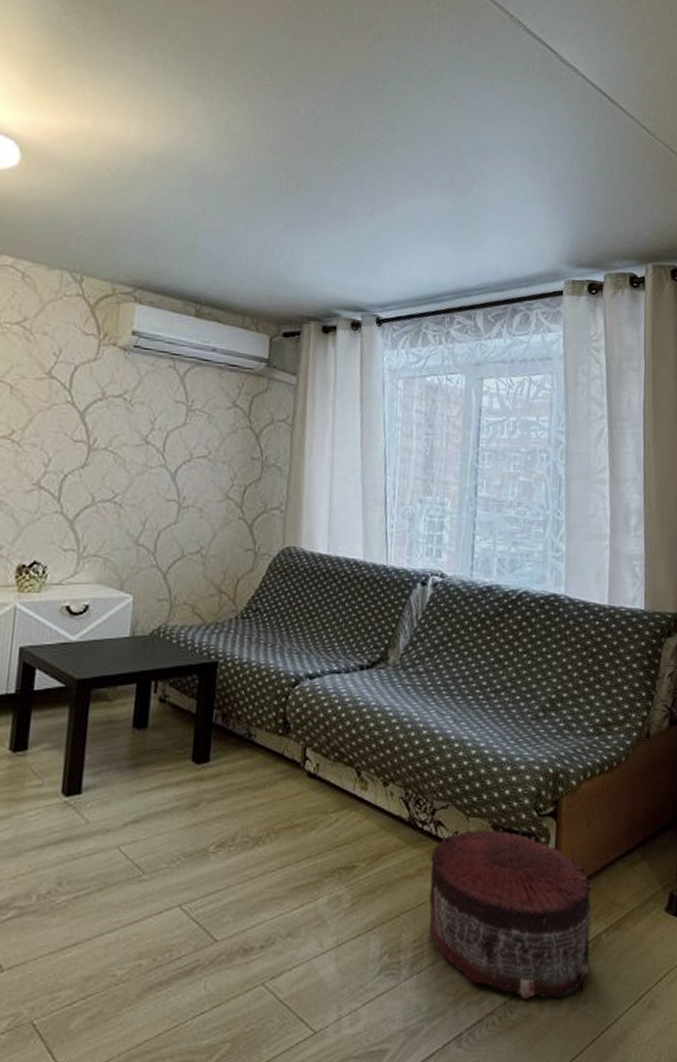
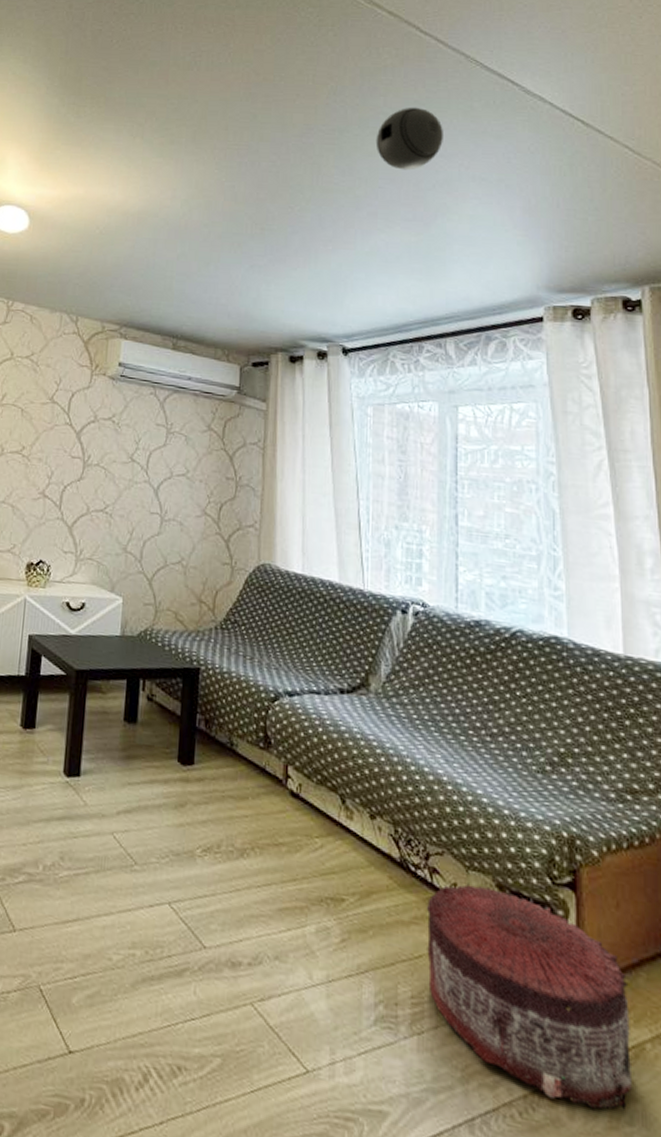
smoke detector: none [419,63,485,132] -> present [375,107,443,170]

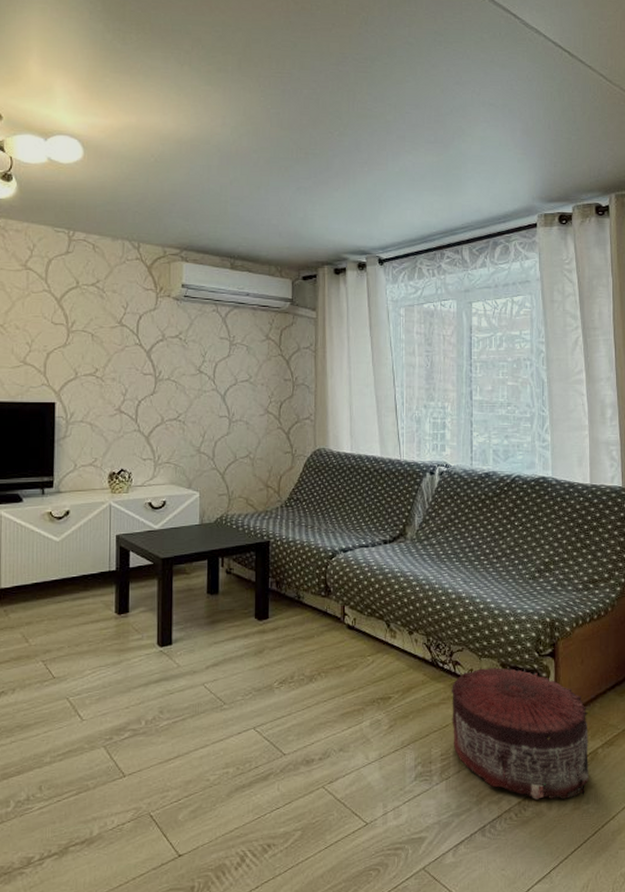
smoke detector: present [375,107,443,170] -> none [402,37,459,97]

